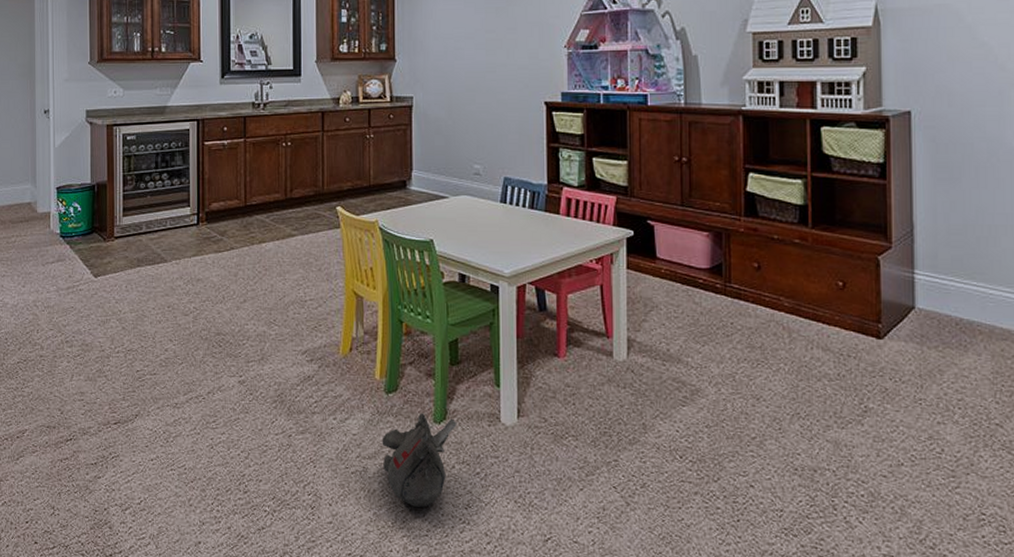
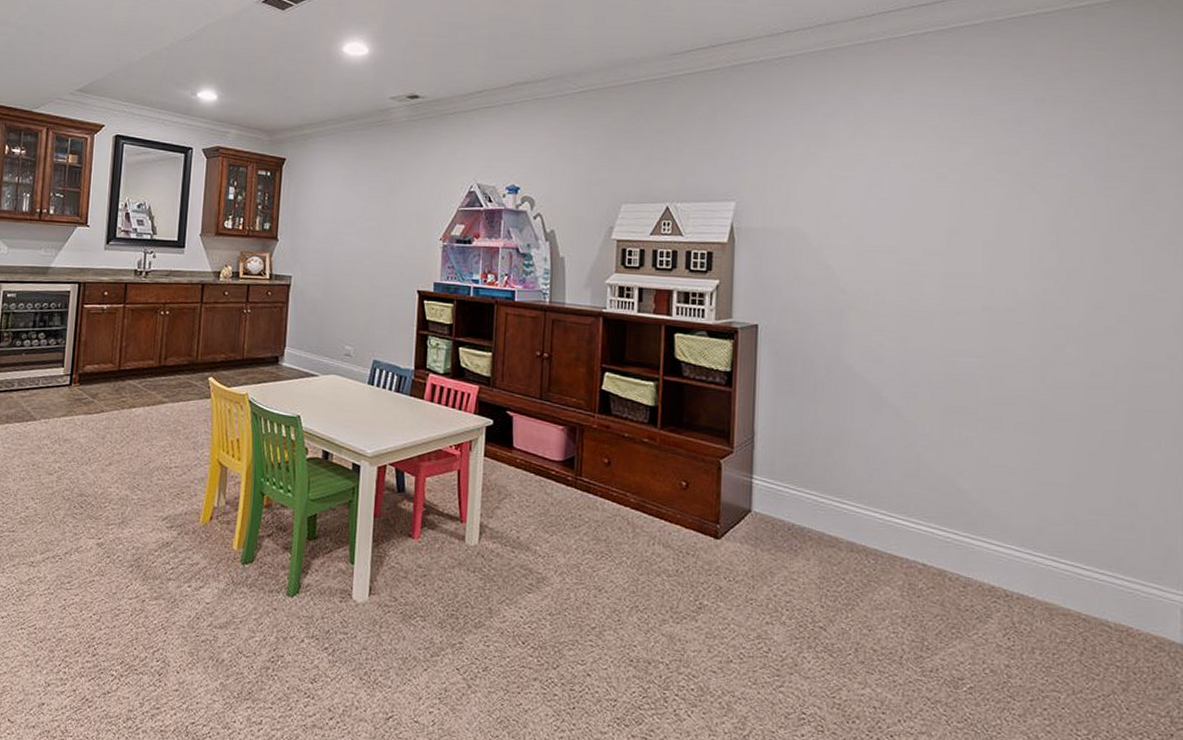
plush toy: present [382,413,457,508] -> none [233,585,310,680]

